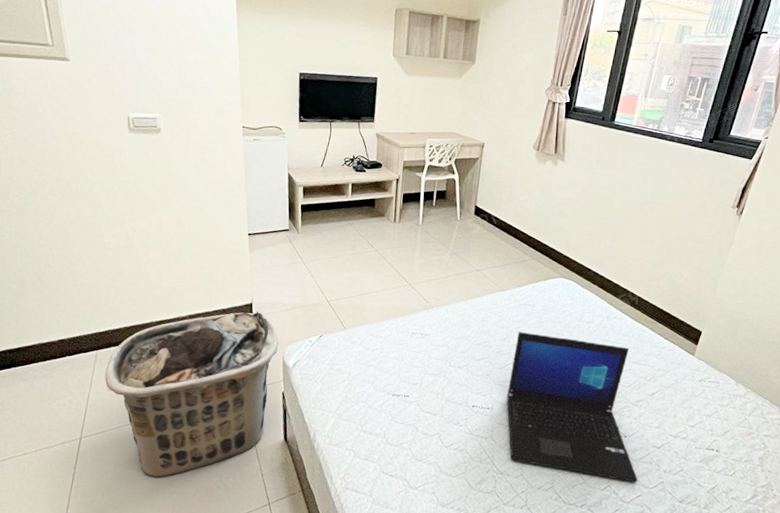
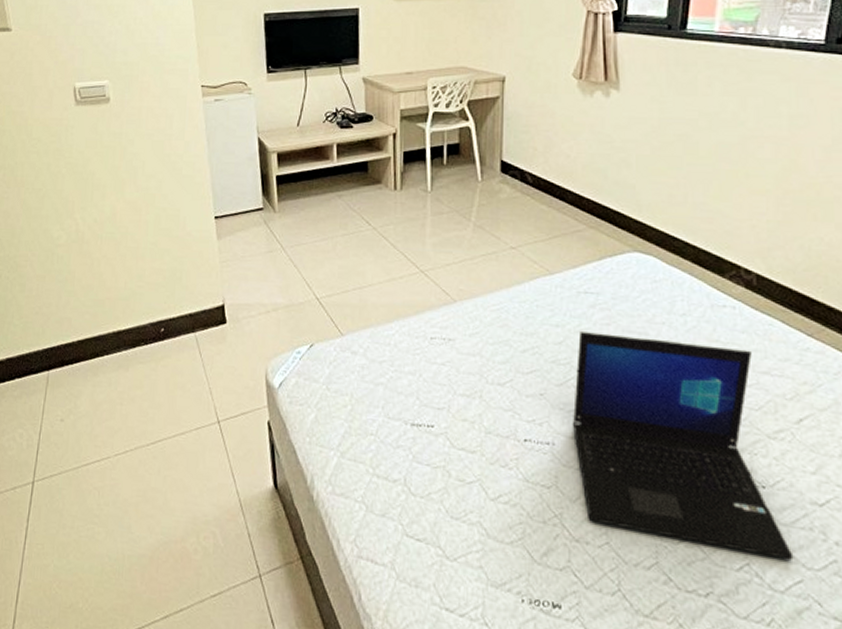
clothes hamper: present [105,311,279,478] -> none [58,315,260,536]

